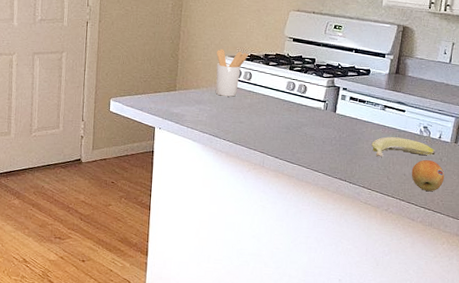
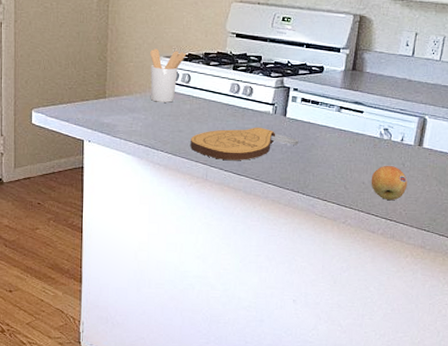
cutting board: none [250,121,347,151] -> present [190,127,299,161]
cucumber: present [371,136,436,158] -> none [326,141,398,166]

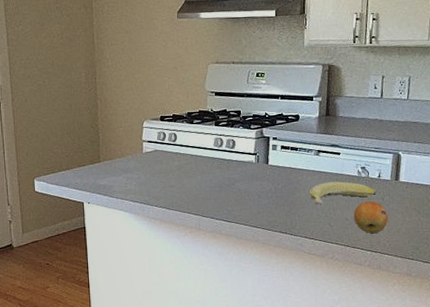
utensil holder: present [150,48,187,103] -> none [137,113,171,162]
cutting board: present [190,127,299,161] -> none [182,176,283,210]
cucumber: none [326,141,398,166] -> present [309,181,376,205]

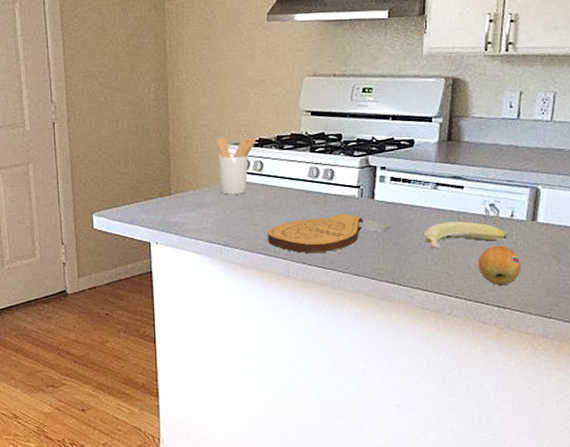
utensil holder: none [137,113,171,162] -> present [216,136,257,195]
cutting board: none [182,176,283,210] -> present [268,213,391,254]

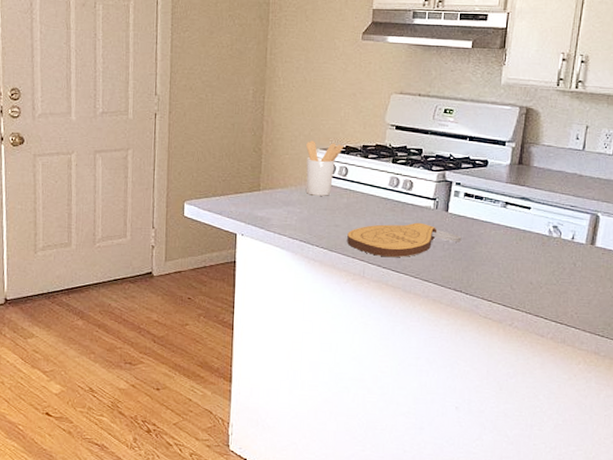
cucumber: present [423,221,508,250] -> none [491,239,568,264]
fruit: present [478,245,522,286] -> none [539,264,579,303]

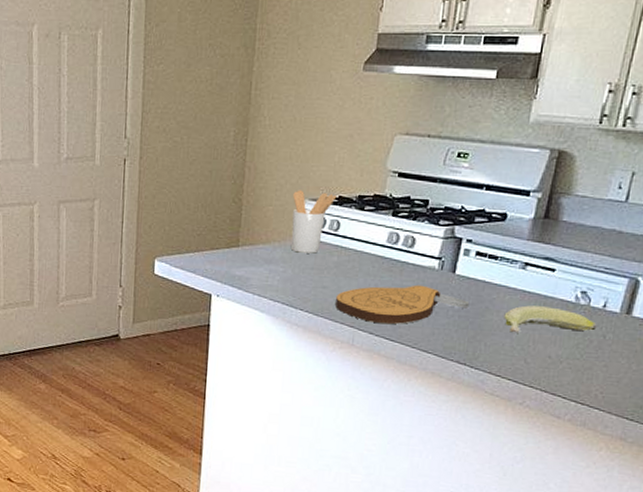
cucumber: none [491,239,568,264] -> present [504,305,597,335]

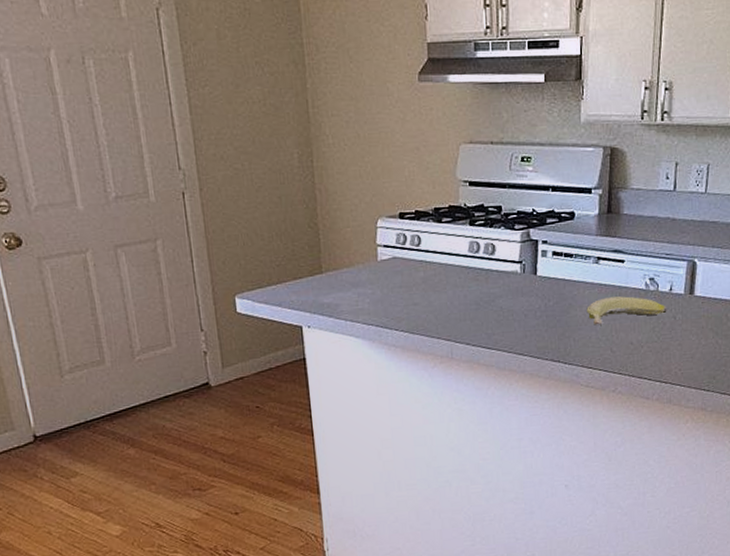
utensil holder: present [291,190,337,254] -> none [369,208,413,272]
cutting board: present [335,284,470,324] -> none [429,290,554,334]

